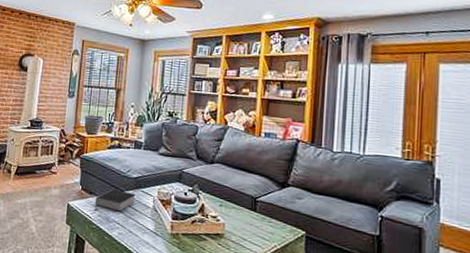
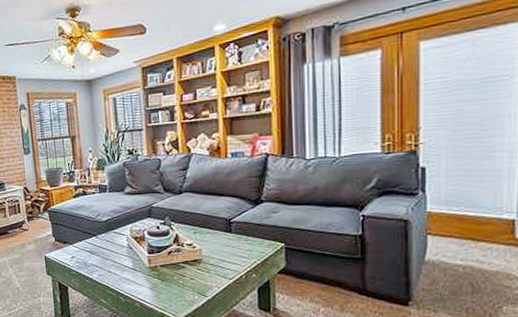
book: present [94,189,136,212] -> none [70,235,109,255]

